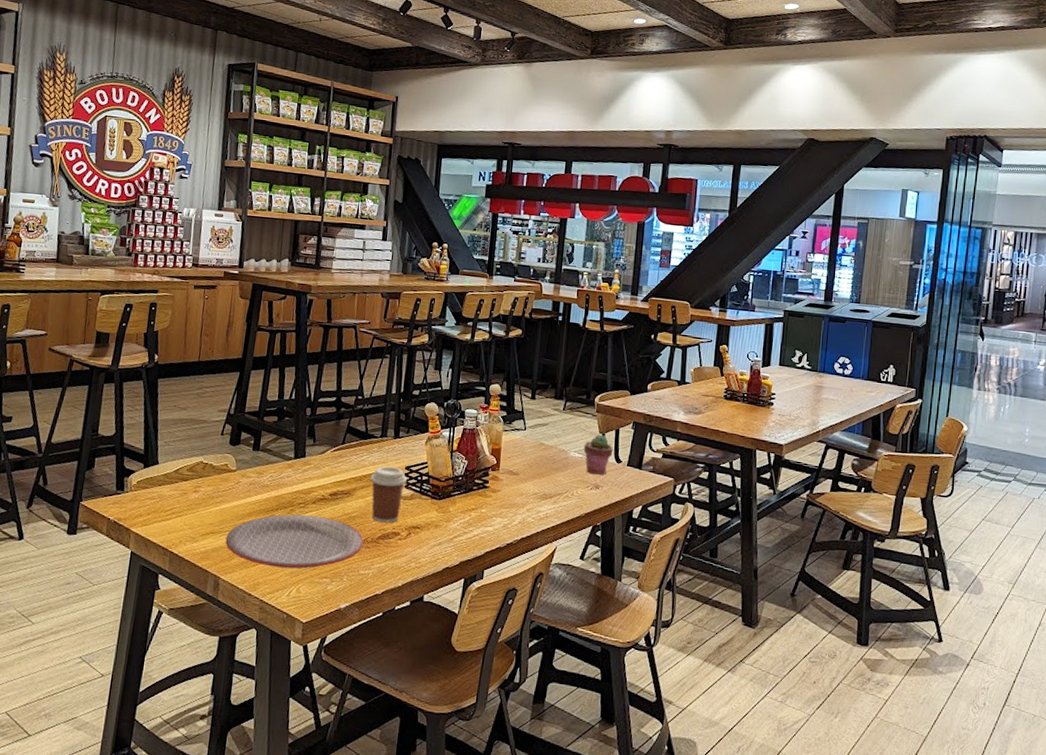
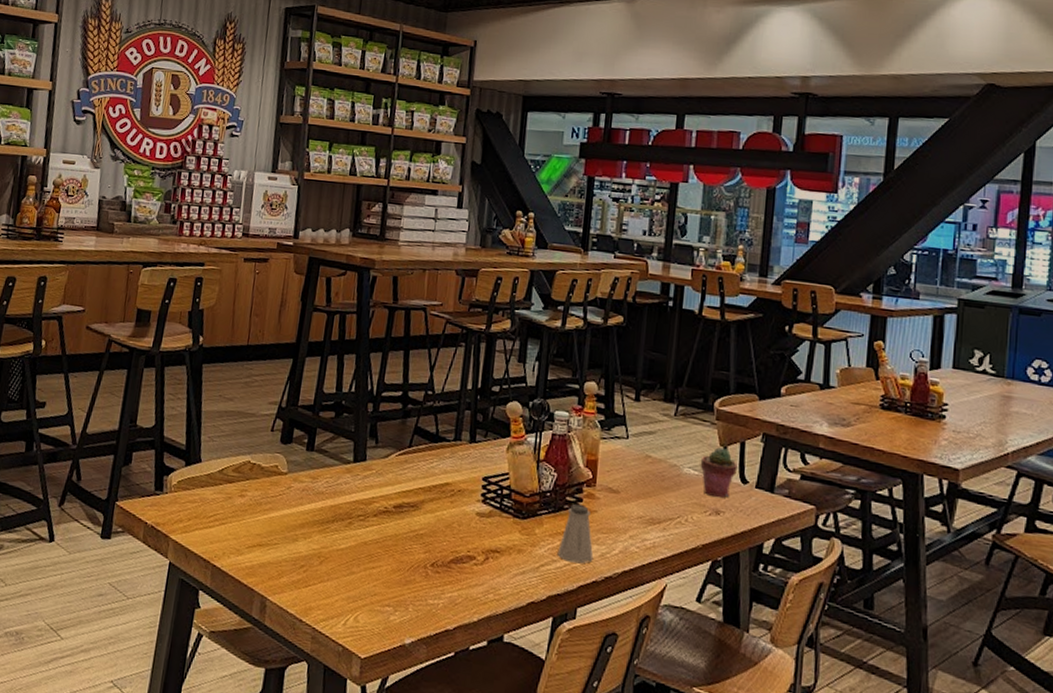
plate: present [225,514,364,569] -> none [274,527,433,594]
coffee cup: present [370,466,408,523] -> none [440,475,485,545]
saltshaker: none [467,486,498,534] -> present [557,504,594,564]

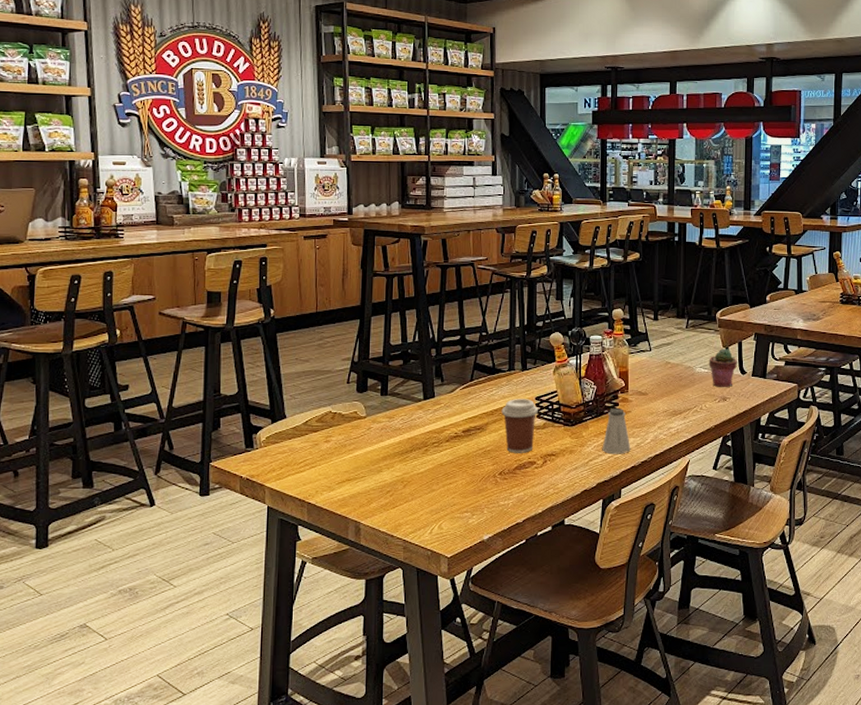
coffee cup: none [440,475,485,545] -> present [501,399,539,453]

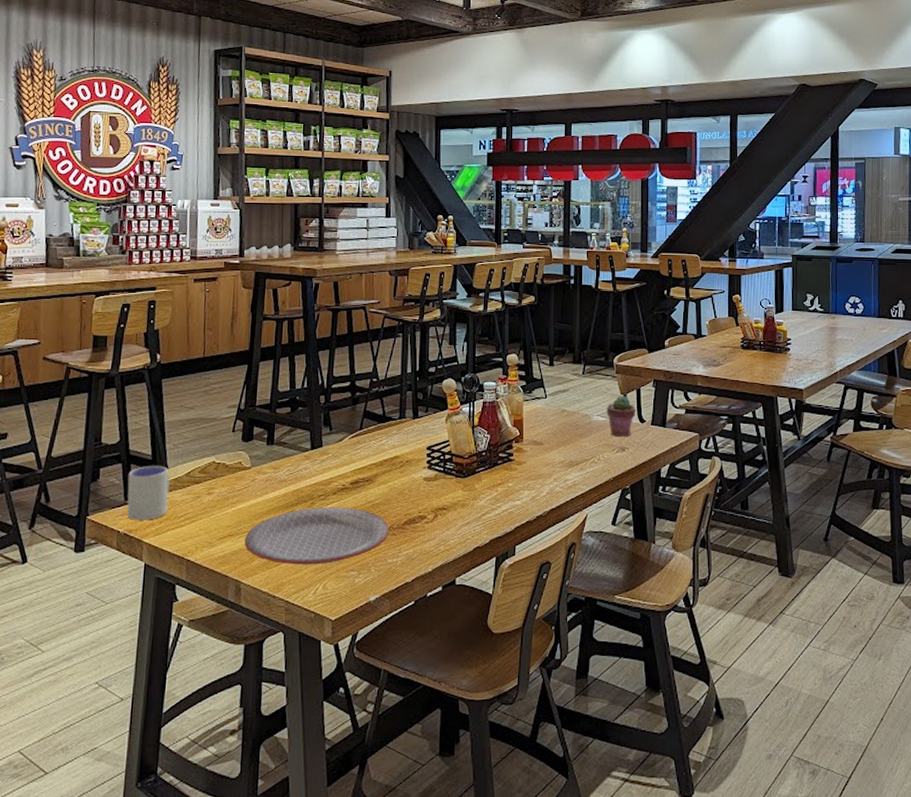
cup: none [247,414,288,466] -> present [127,465,170,520]
plate: none [362,453,501,507] -> present [244,507,390,565]
coffee cup: present [501,399,539,453] -> none [391,448,430,507]
saltshaker: present [602,409,631,454] -> none [495,459,526,508]

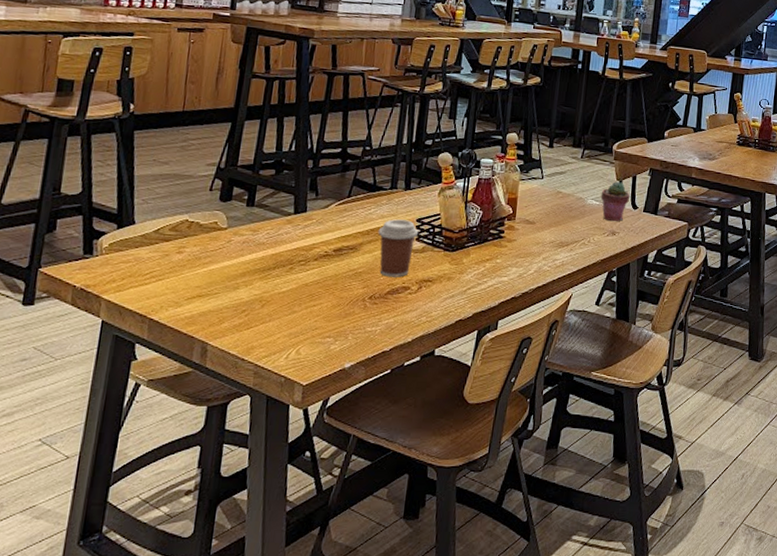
cup: present [127,465,170,520] -> none [85,219,137,276]
plate: present [244,507,390,565] -> none [214,272,371,330]
coffee cup: none [391,448,430,507] -> present [378,219,419,277]

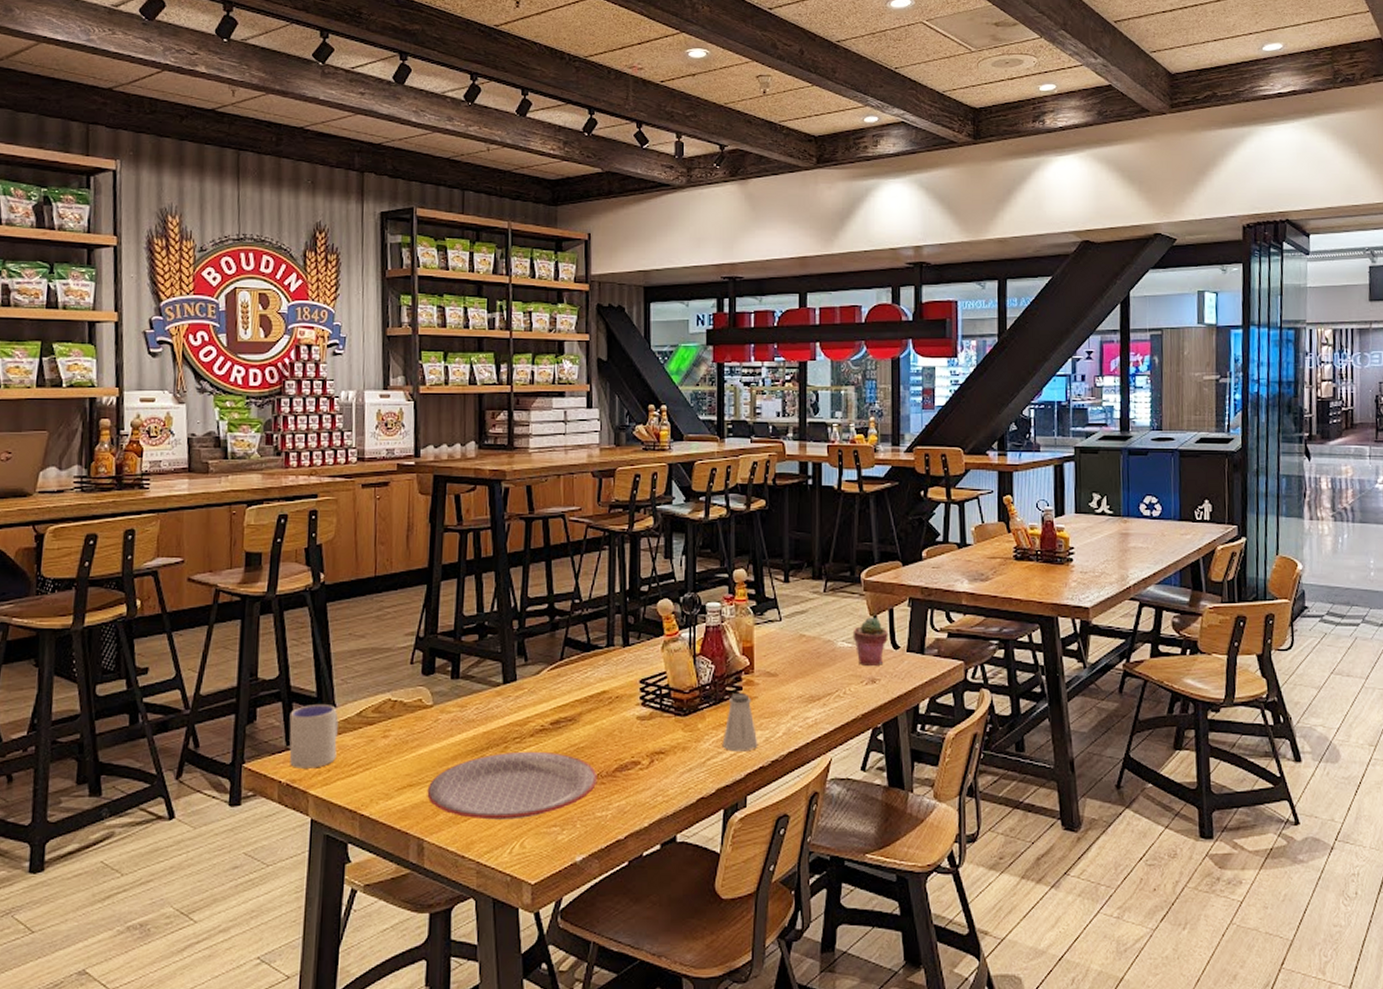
cup: none [85,219,137,276] -> present [289,703,339,769]
plate: none [214,272,371,330] -> present [427,751,598,820]
coffee cup: present [378,219,419,277] -> none [598,682,644,751]
saltshaker: none [482,236,513,284] -> present [722,694,758,752]

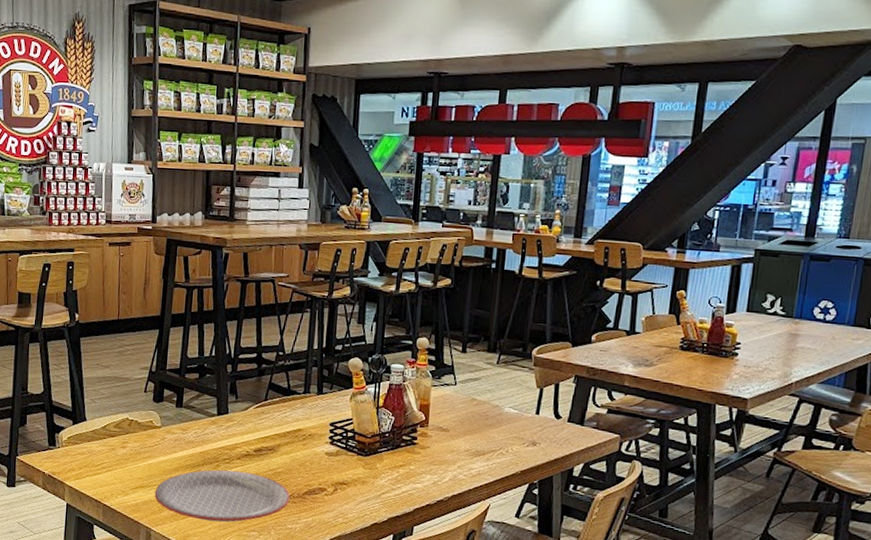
cup: present [289,703,339,769] -> none [51,416,88,466]
saltshaker: present [722,694,758,752] -> none [396,442,427,491]
potted succulent: present [852,617,888,665] -> none [519,389,552,431]

